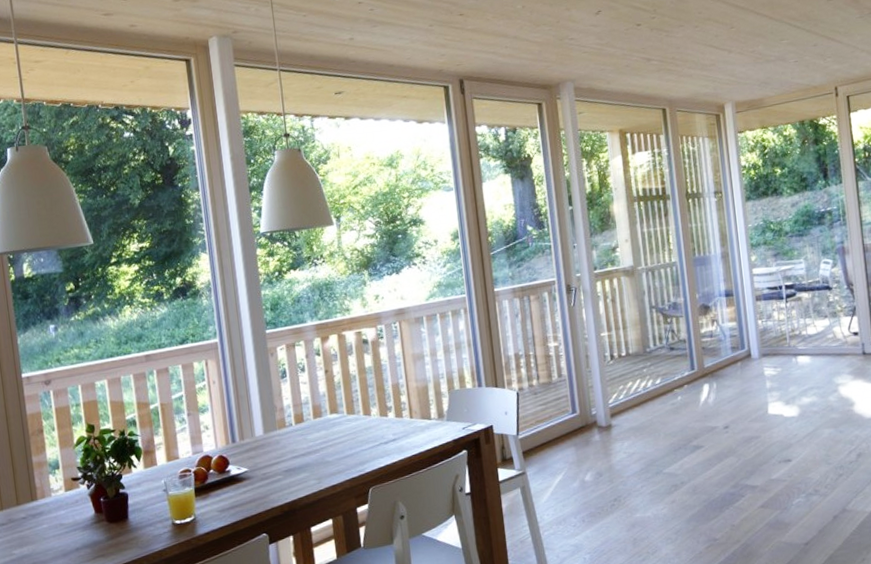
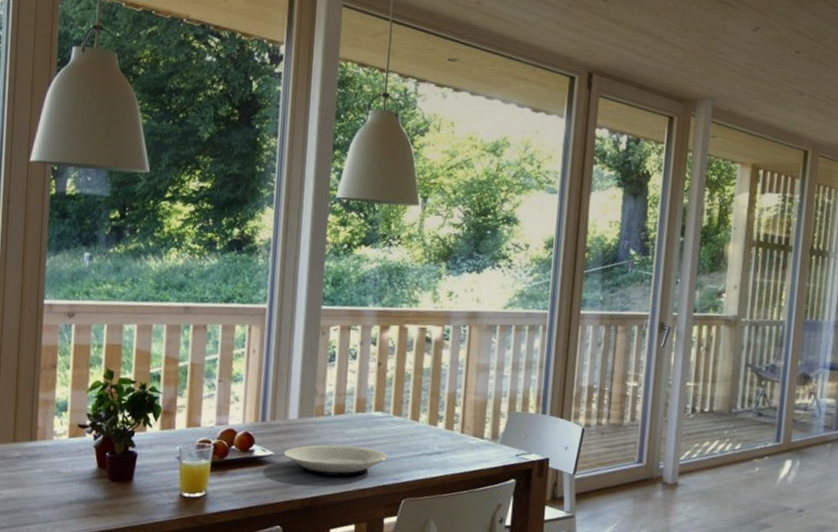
plate: none [256,447,349,481] -> present [283,444,387,477]

